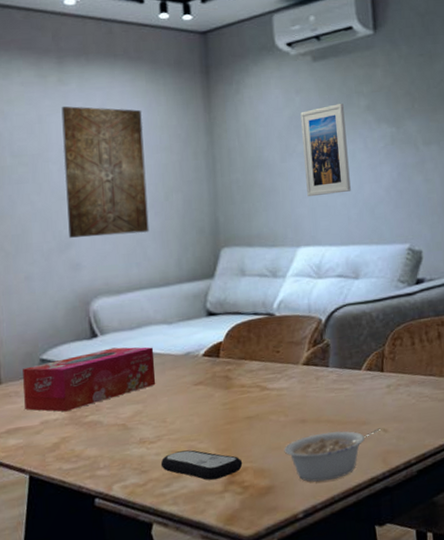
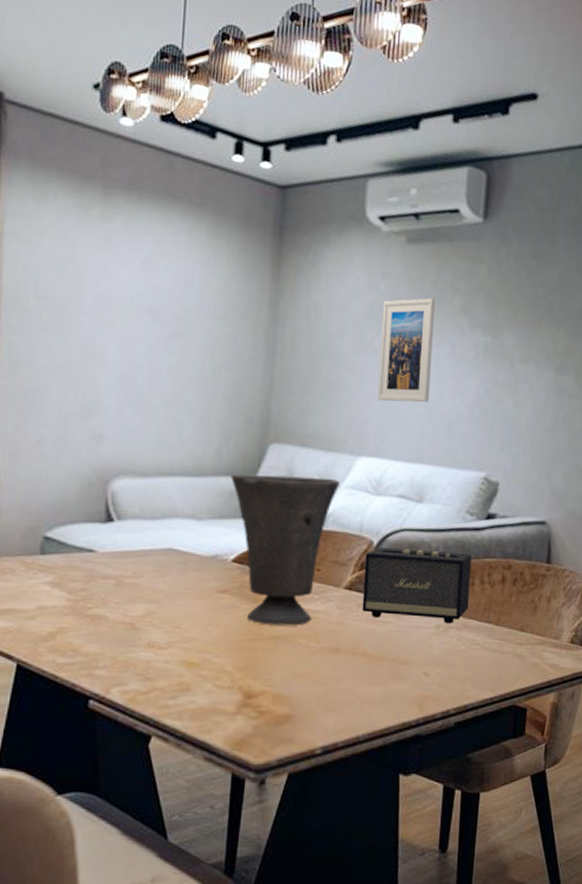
tissue box: present [23,347,156,412] -> none [20,536,177,600]
wall art: present [61,106,150,238] -> none [94,247,197,411]
remote control: present [160,449,243,481] -> none [168,662,262,699]
vase: none [192,270,286,408] -> present [230,473,340,626]
legume: present [284,428,380,482] -> none [310,667,421,719]
speaker: none [316,317,413,386] -> present [362,547,472,624]

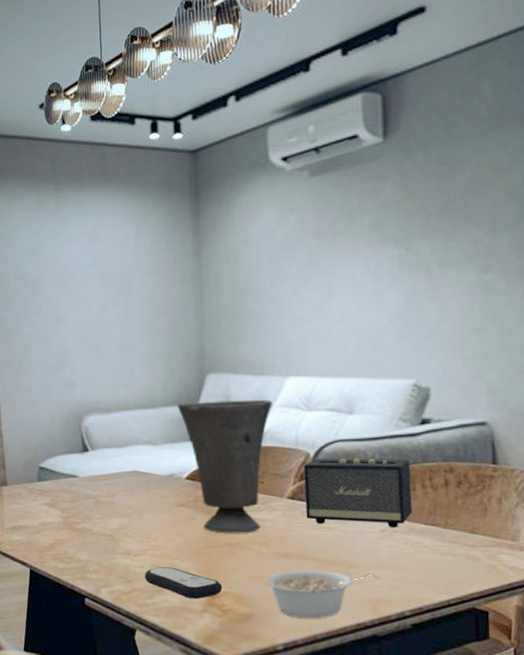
remote control: none [168,662,262,699] -> present [144,567,223,598]
legume: none [310,667,421,719] -> present [265,570,371,619]
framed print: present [377,298,435,403] -> none [294,222,349,324]

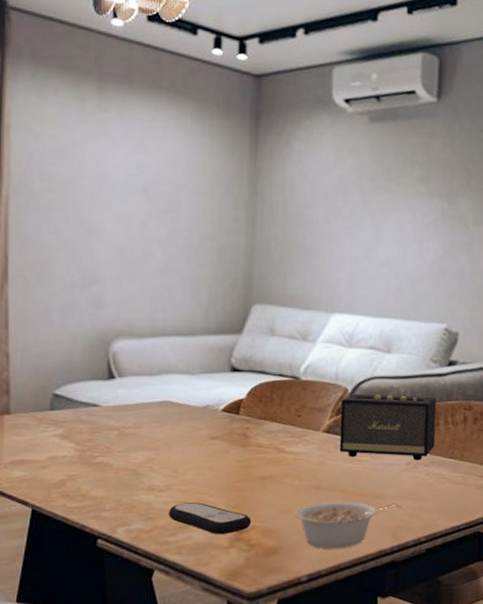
vase: present [177,399,272,534] -> none [219,332,316,467]

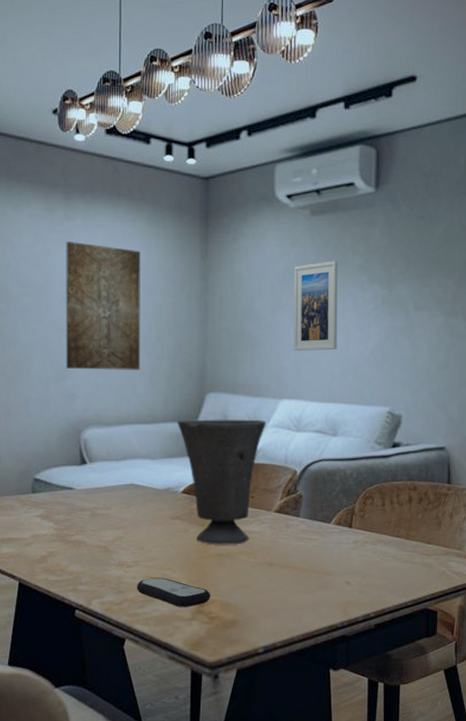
wall art: none [95,134,183,278] -> present [66,241,141,370]
vase: none [219,332,316,467] -> present [177,419,266,545]
legume: present [294,502,394,549] -> none [250,578,343,623]
speaker: present [339,393,436,461] -> none [290,475,381,539]
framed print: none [348,170,397,264] -> present [294,261,338,352]

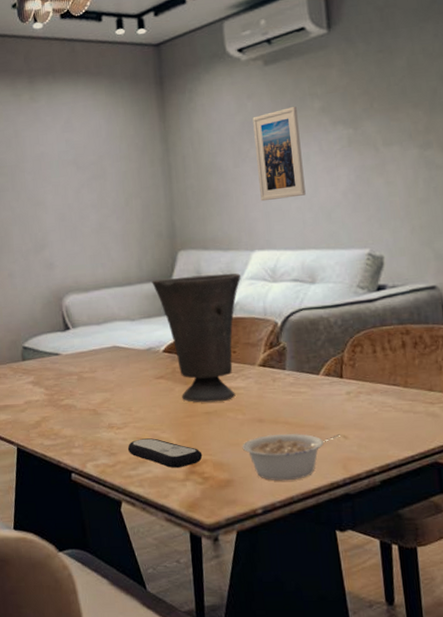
wall art: present [66,241,141,370] -> none [33,121,112,240]
legume: none [250,578,343,623] -> present [242,434,340,481]

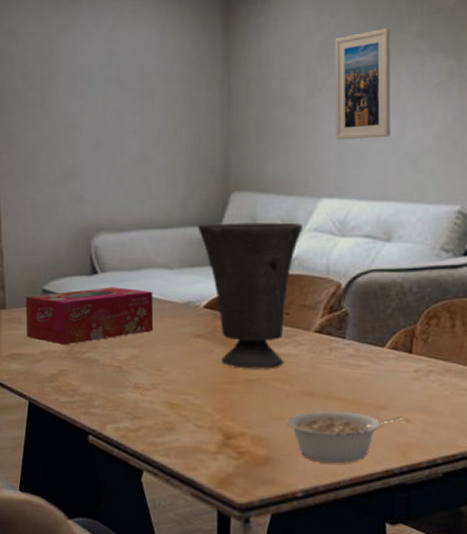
tissue box: none [9,340,122,395] -> present [26,287,154,345]
remote control: present [127,438,203,468] -> none [154,403,240,439]

